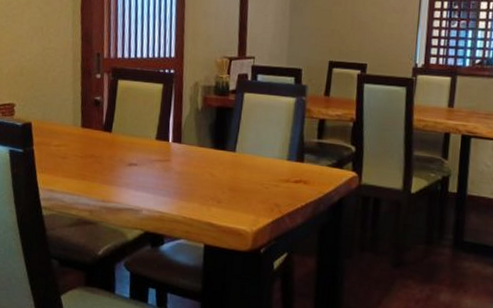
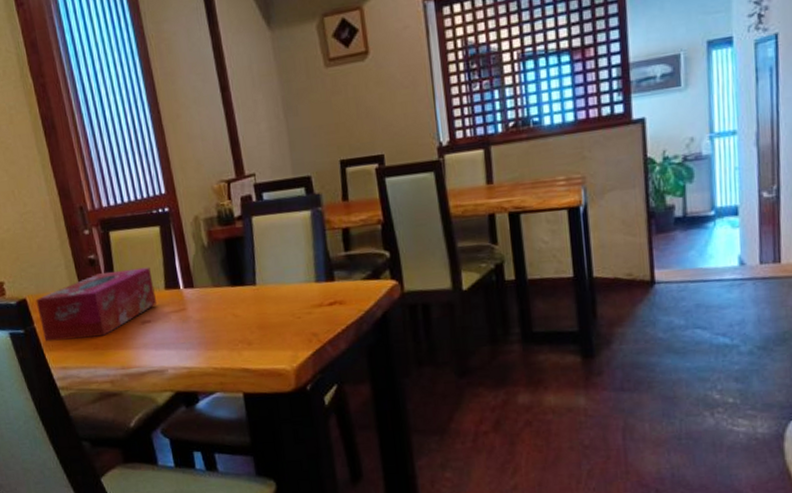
tissue box: none [39,114,147,169] -> present [36,267,157,342]

